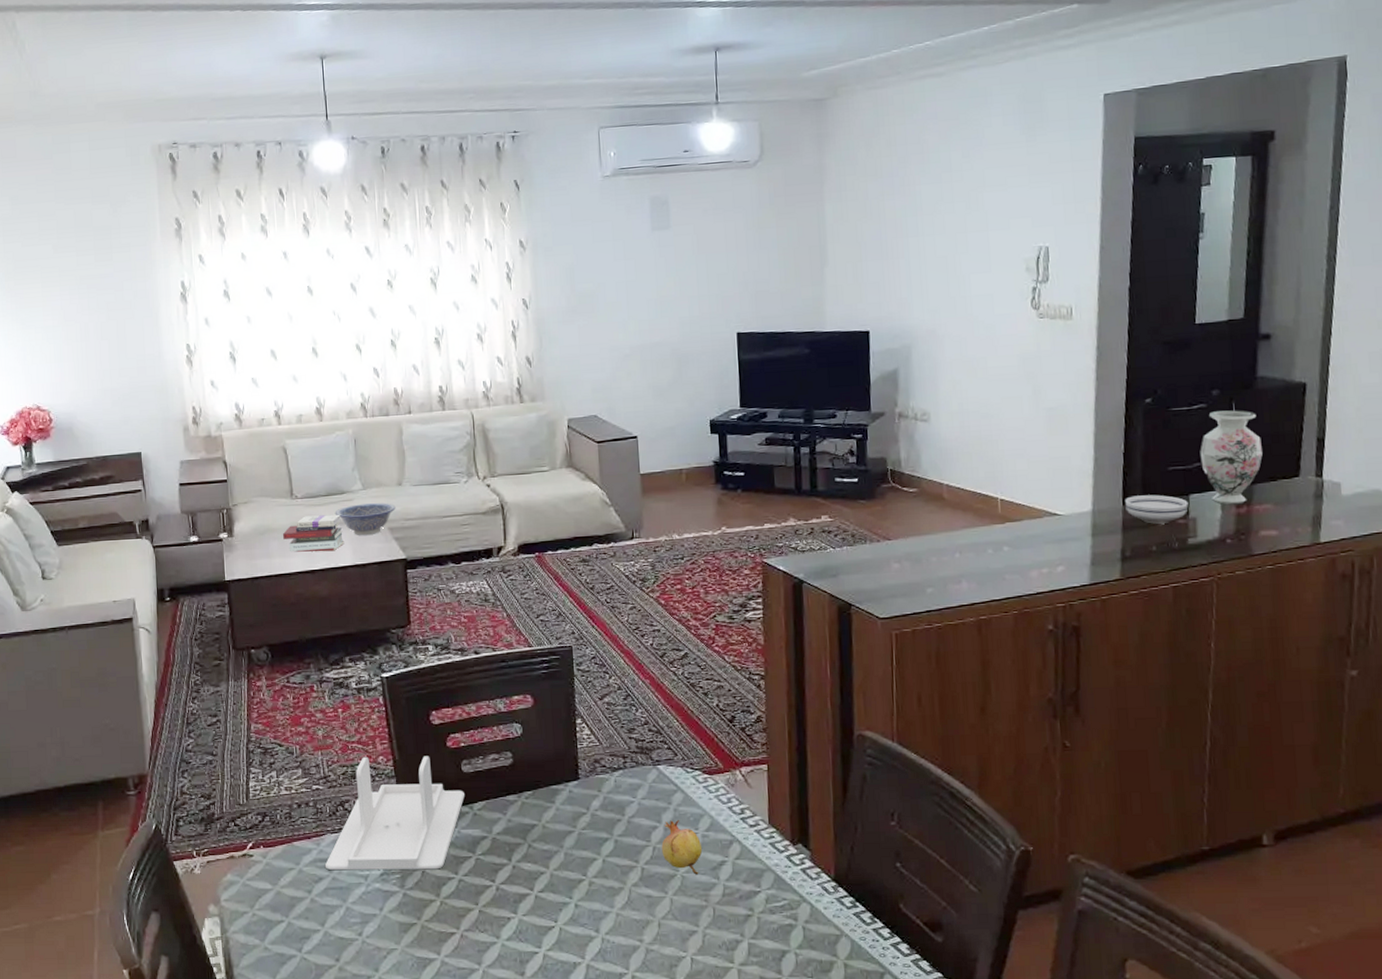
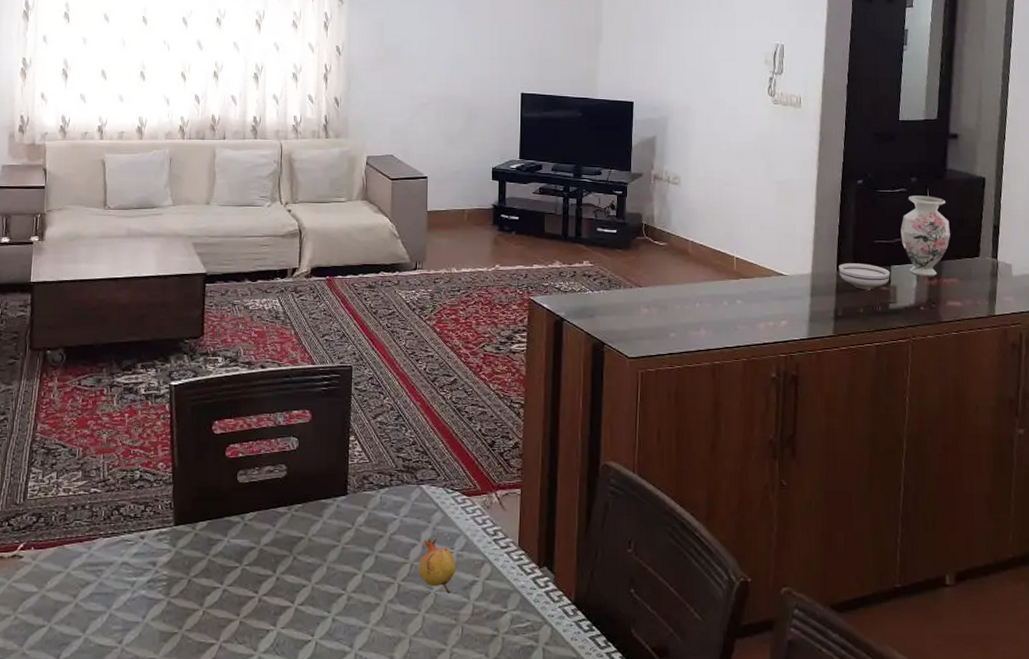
books: present [283,514,345,552] -> none [92,226,150,261]
napkin holder: present [324,756,466,871] -> none [93,462,238,579]
decorative bowl: present [334,503,396,535] -> none [143,219,202,248]

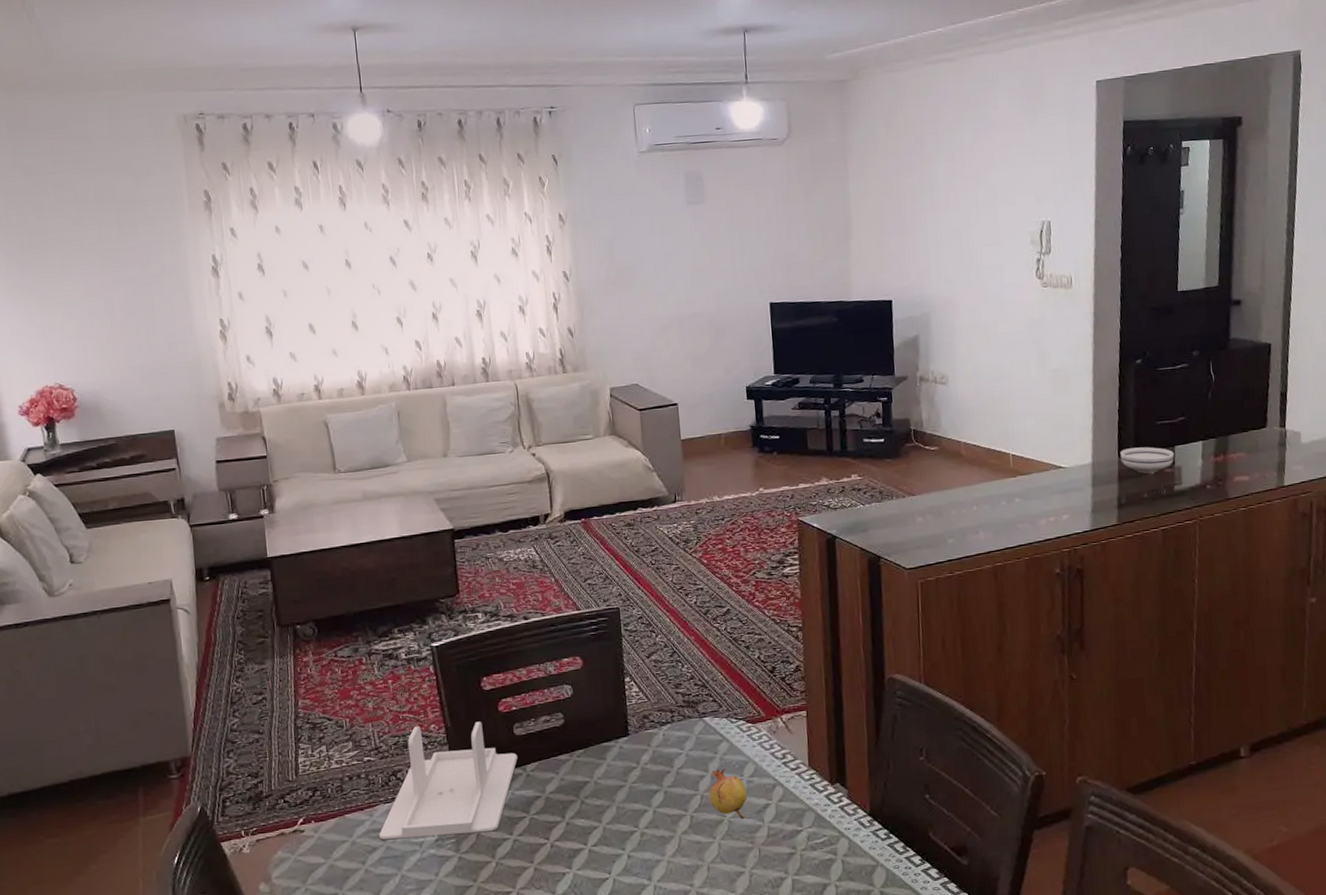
napkin holder: none [93,462,238,579] -> present [378,721,518,840]
vase: present [900,195,950,277] -> none [1183,369,1236,455]

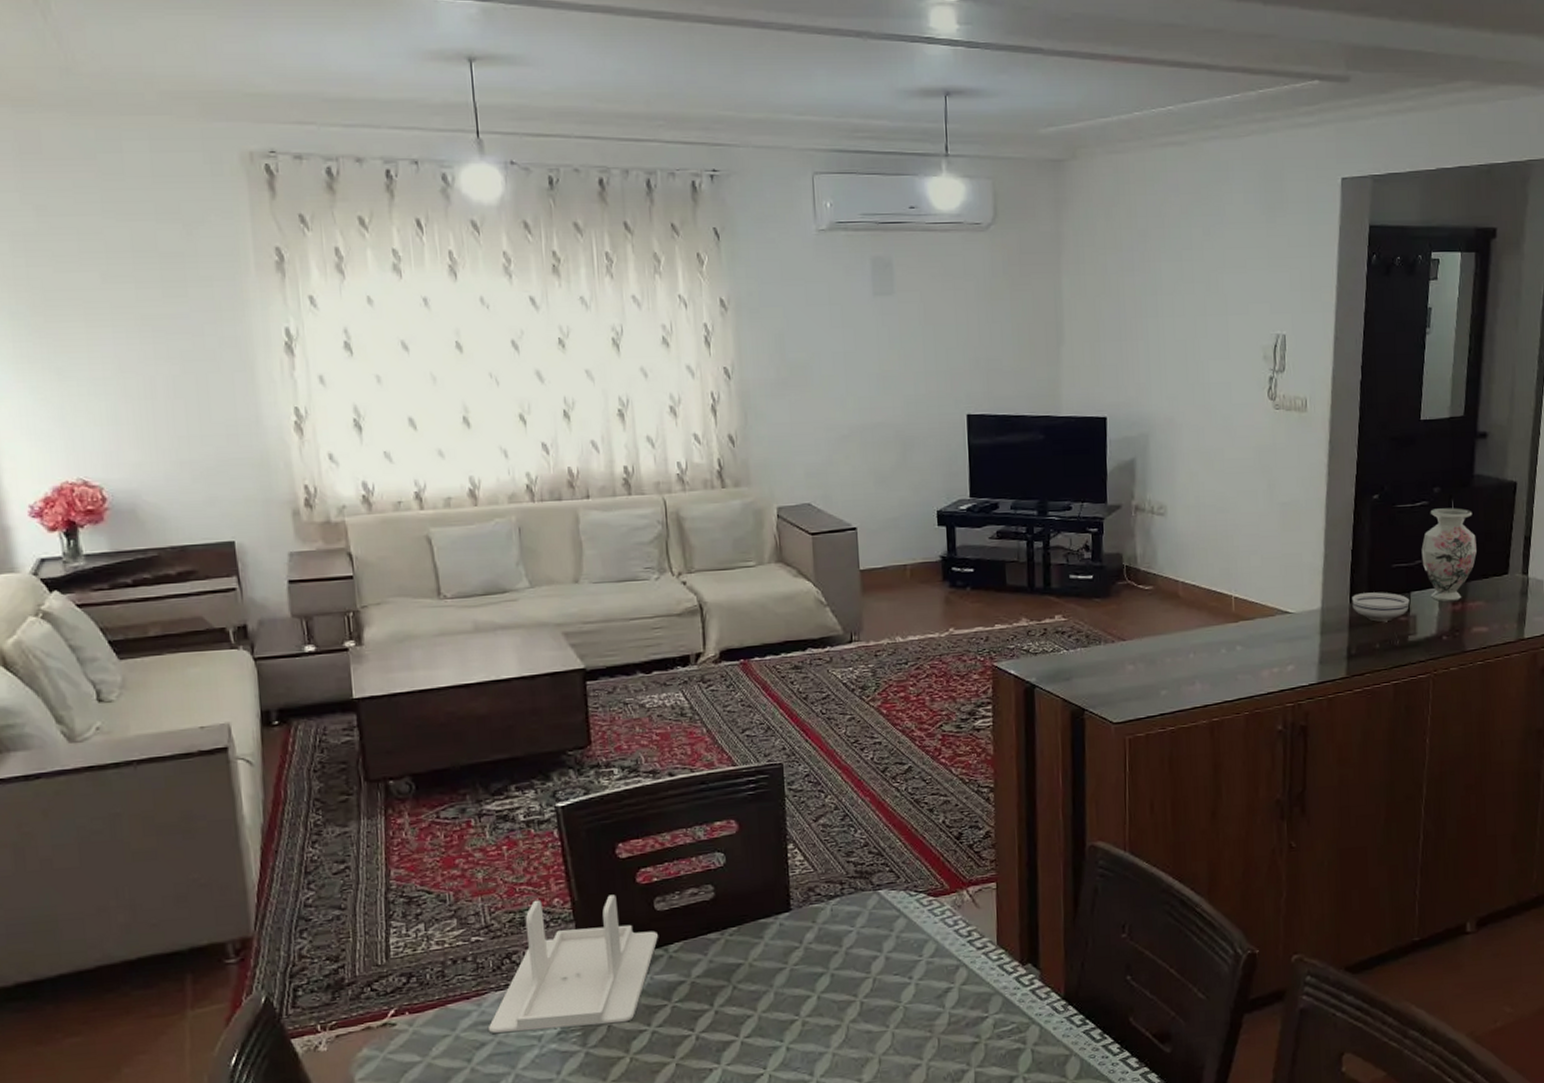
fruit: present [709,768,748,819] -> none [882,948,927,1005]
vase: none [1183,369,1236,455] -> present [1421,508,1477,602]

